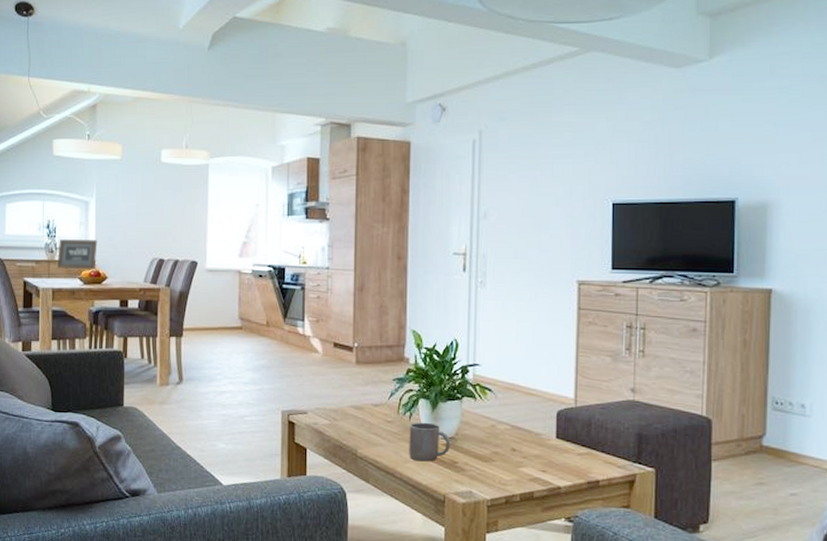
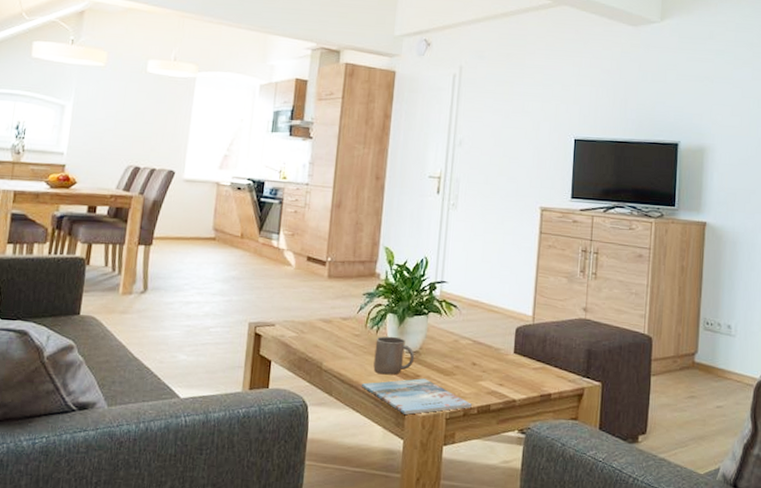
picture frame: present [57,238,97,270] -> none [22,141,70,173]
magazine: none [398,465,514,502] -> present [362,378,472,415]

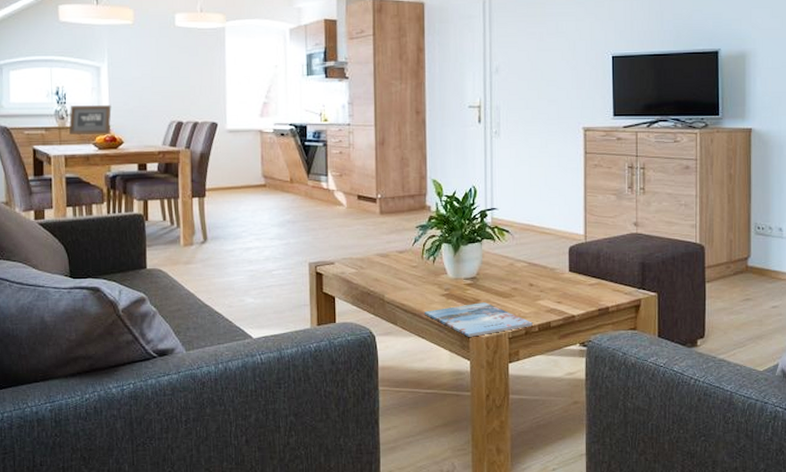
picture frame: none [22,141,70,173] -> present [68,104,112,136]
mug: present [373,336,415,375] -> none [433,265,473,302]

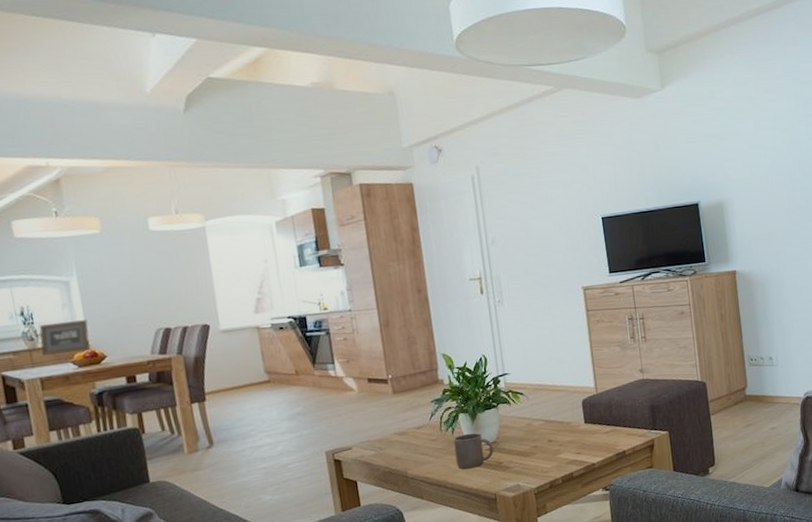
magazine: present [425,302,533,337] -> none [449,464,556,499]
mug: none [433,265,473,302] -> present [453,433,494,470]

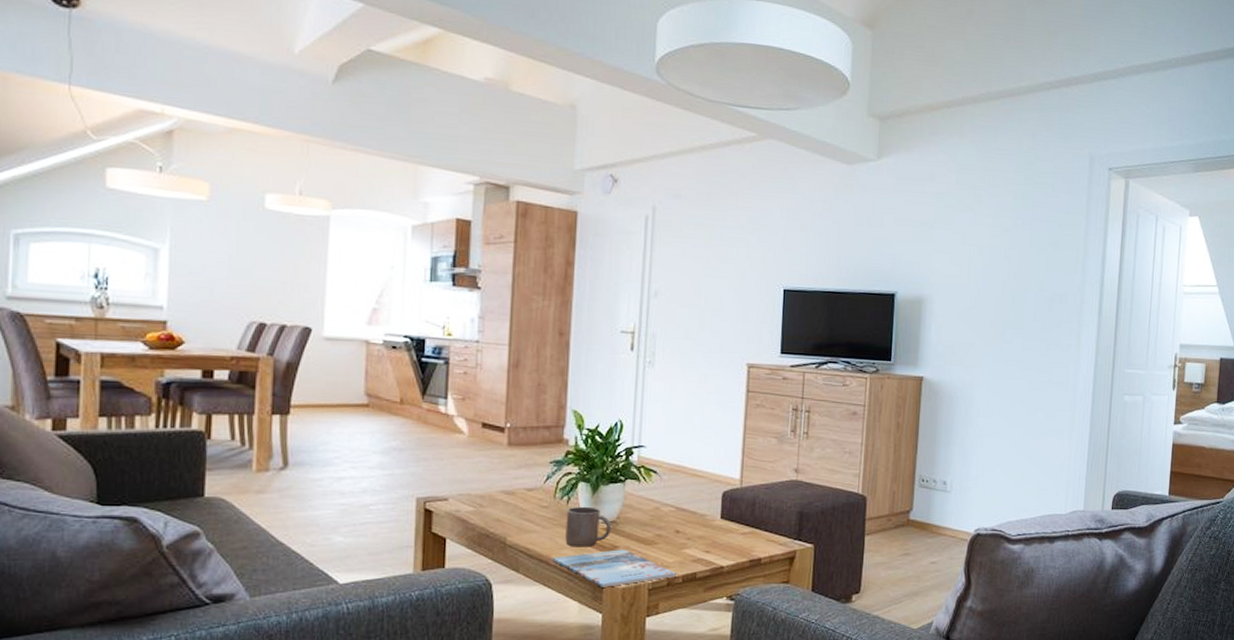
picture frame: present [39,320,90,356] -> none [108,293,171,332]
magazine: none [449,464,556,499] -> present [553,549,676,587]

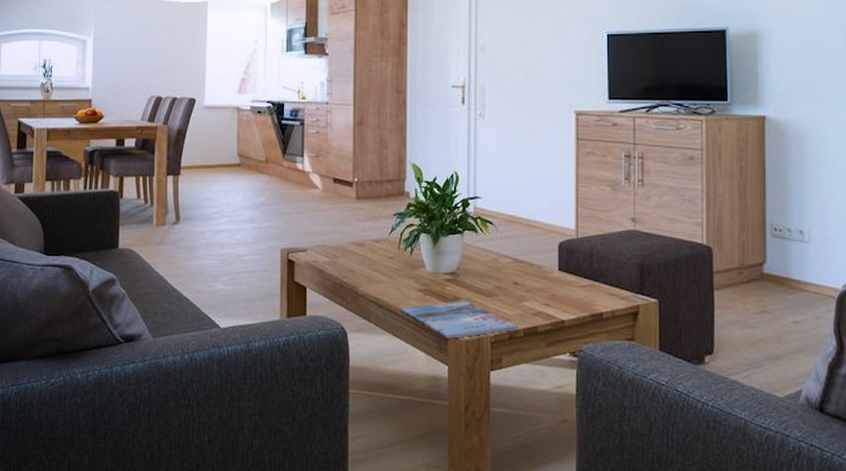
mug: present [565,506,612,547] -> none [411,257,453,298]

